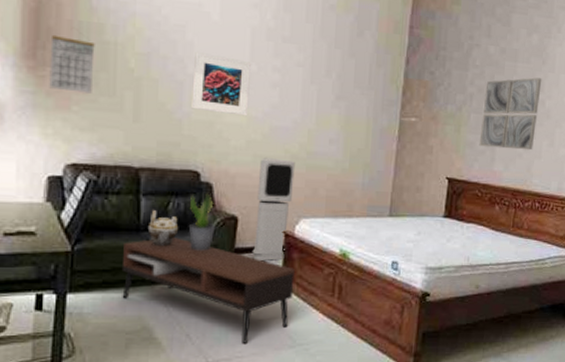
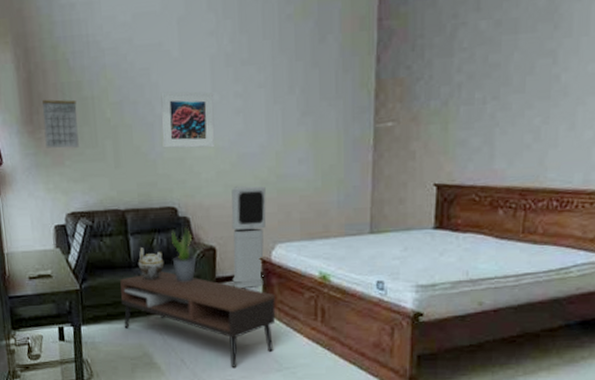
wall art: present [479,77,542,151] -> none [473,47,555,144]

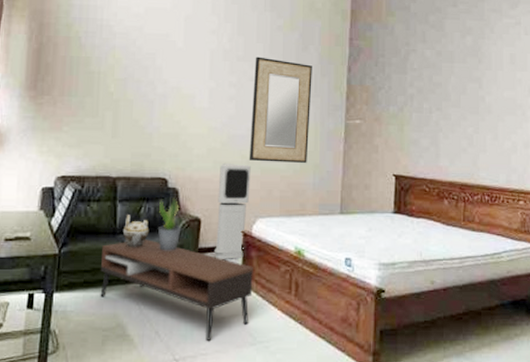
calendar: present [42,99,79,149] -> none [46,69,83,115]
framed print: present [161,91,215,149] -> none [160,75,211,127]
home mirror: none [262,56,332,182] -> present [249,56,312,163]

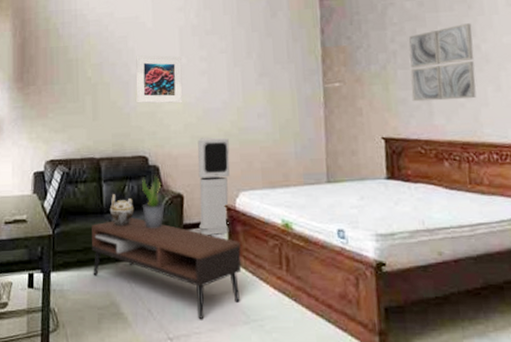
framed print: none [160,75,211,127] -> present [136,55,183,104]
home mirror: present [249,56,312,163] -> none [223,28,287,134]
wall art: none [423,76,480,145] -> present [408,23,477,102]

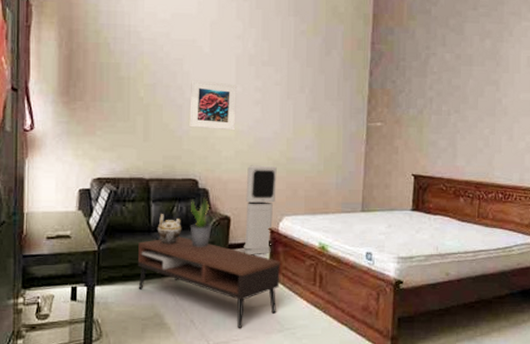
wall art: present [408,23,477,102] -> none [441,79,497,146]

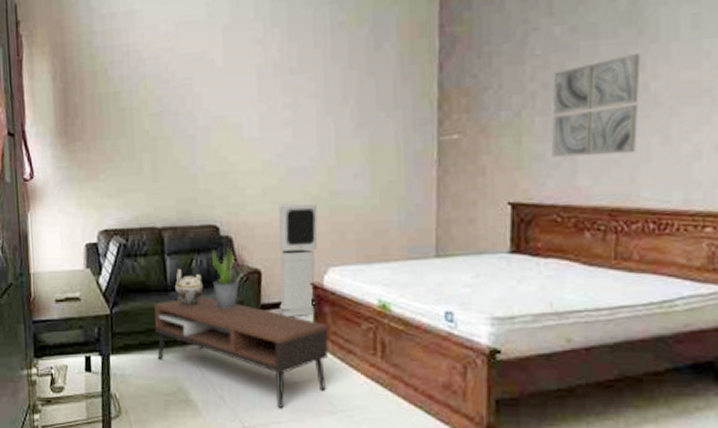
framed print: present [189,80,238,131] -> none [203,102,261,162]
wall art: none [441,79,497,146] -> present [551,54,640,158]

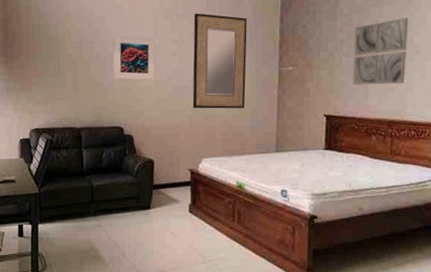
coffee table: present [154,296,329,408] -> none [73,179,201,260]
ceramic vessel: present [174,269,204,306] -> none [89,159,111,187]
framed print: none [203,102,261,162] -> present [113,35,156,81]
potted plant: present [212,247,240,309] -> none [118,143,138,188]
air purifier: present [278,202,318,316] -> none [166,111,195,194]
home mirror: none [313,65,390,199] -> present [192,13,247,109]

